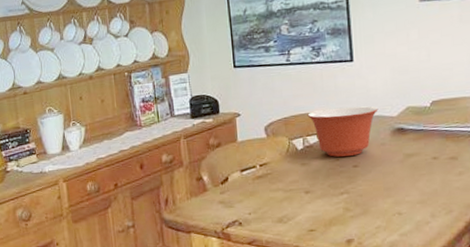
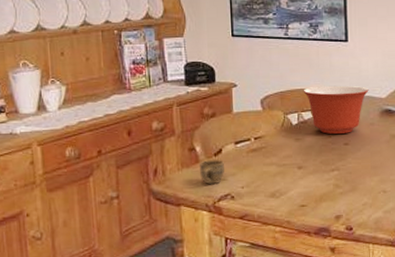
cup: none [206,188,231,211] -> present [198,160,224,184]

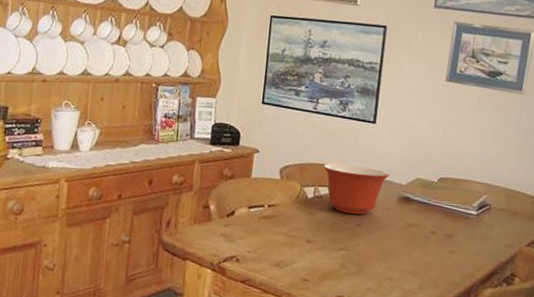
cup: present [198,160,224,184] -> none [210,219,235,244]

